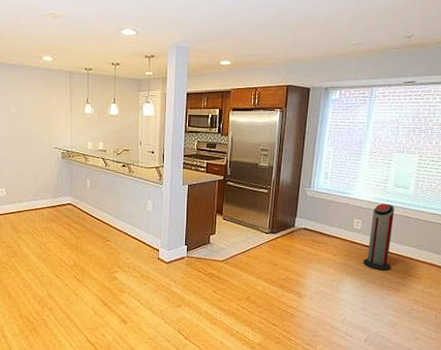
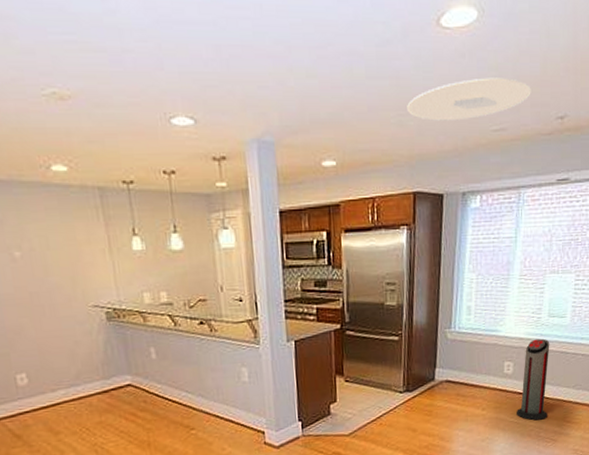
ceiling light: none [286,8,384,37] -> present [407,78,531,121]

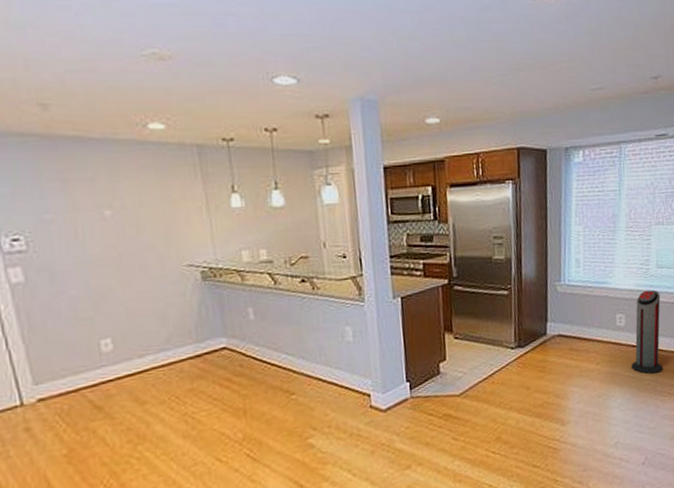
ceiling light: present [407,78,531,121] -> none [507,41,626,80]

